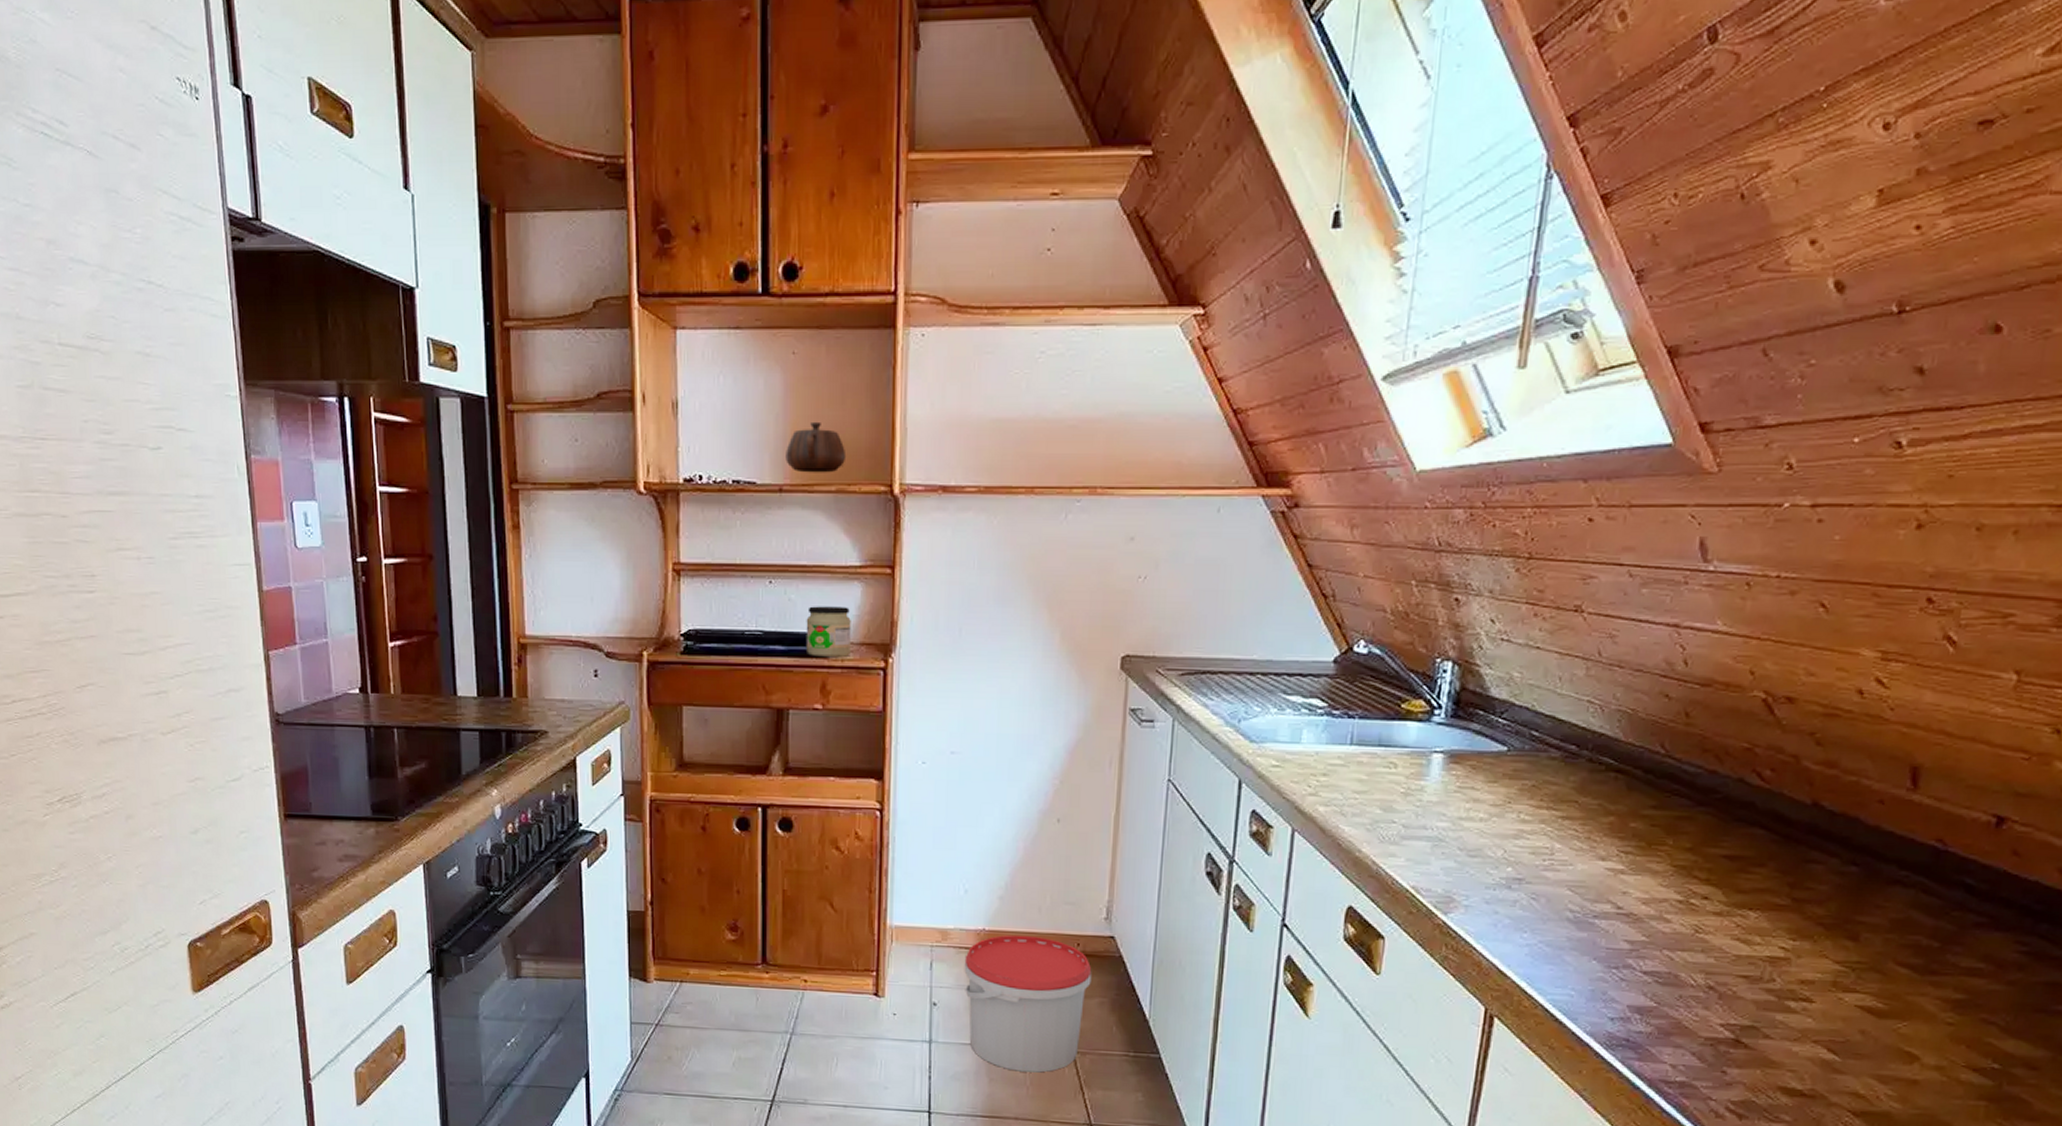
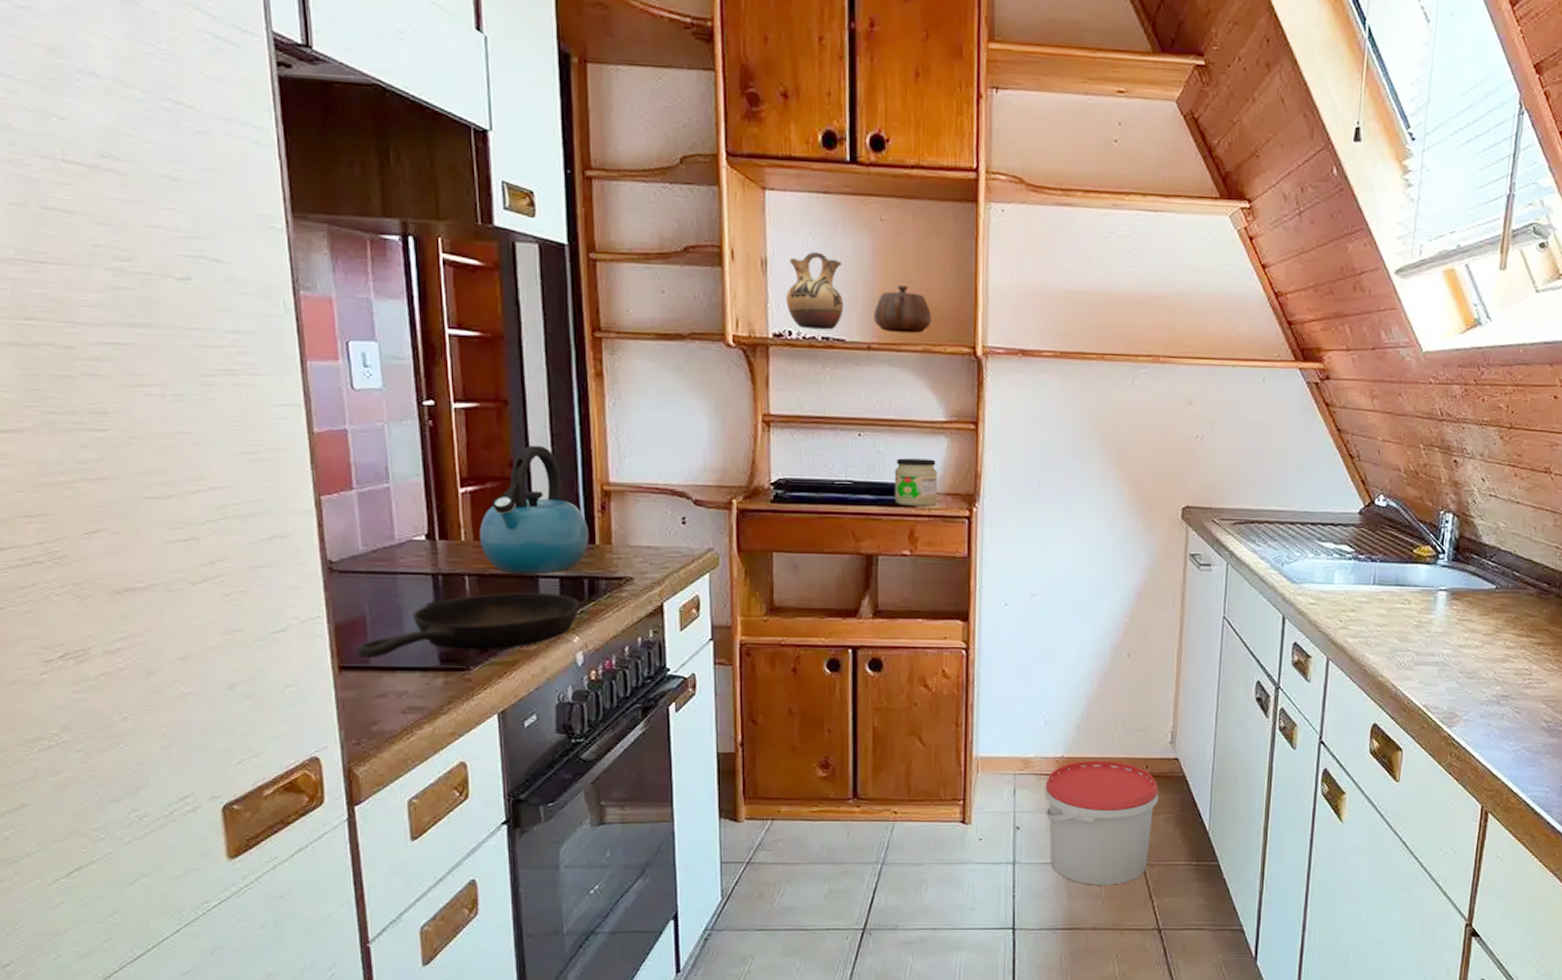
frying pan: none [300,745,499,808] -> present [357,592,581,659]
kettle: none [407,600,507,727] -> present [480,446,590,574]
ceramic pitcher: none [697,391,754,473] -> present [786,252,843,330]

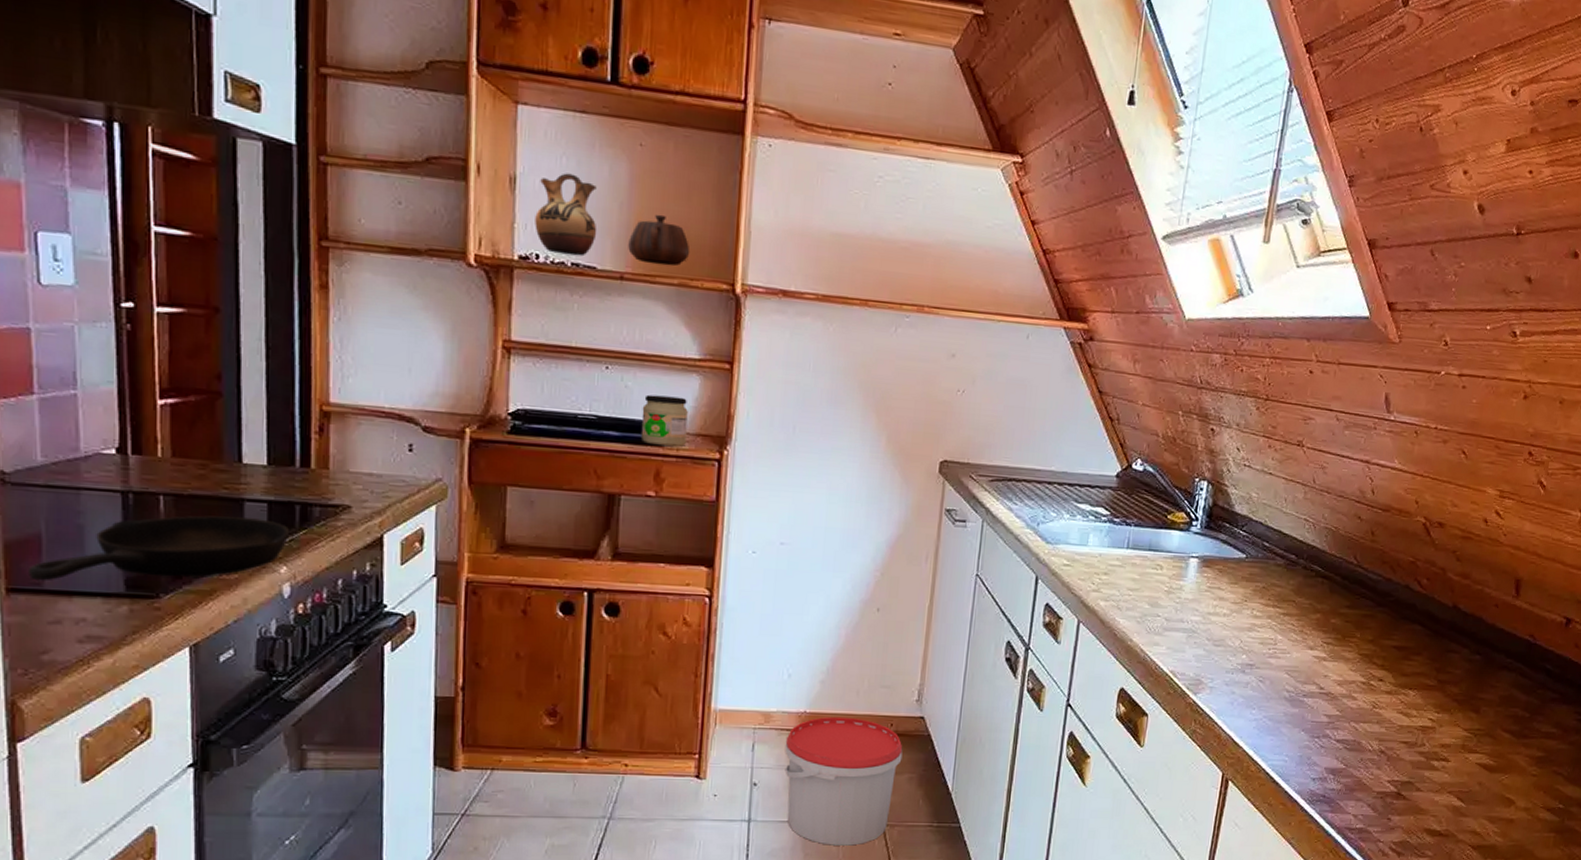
kettle: present [480,446,590,574] -> none [179,358,304,498]

